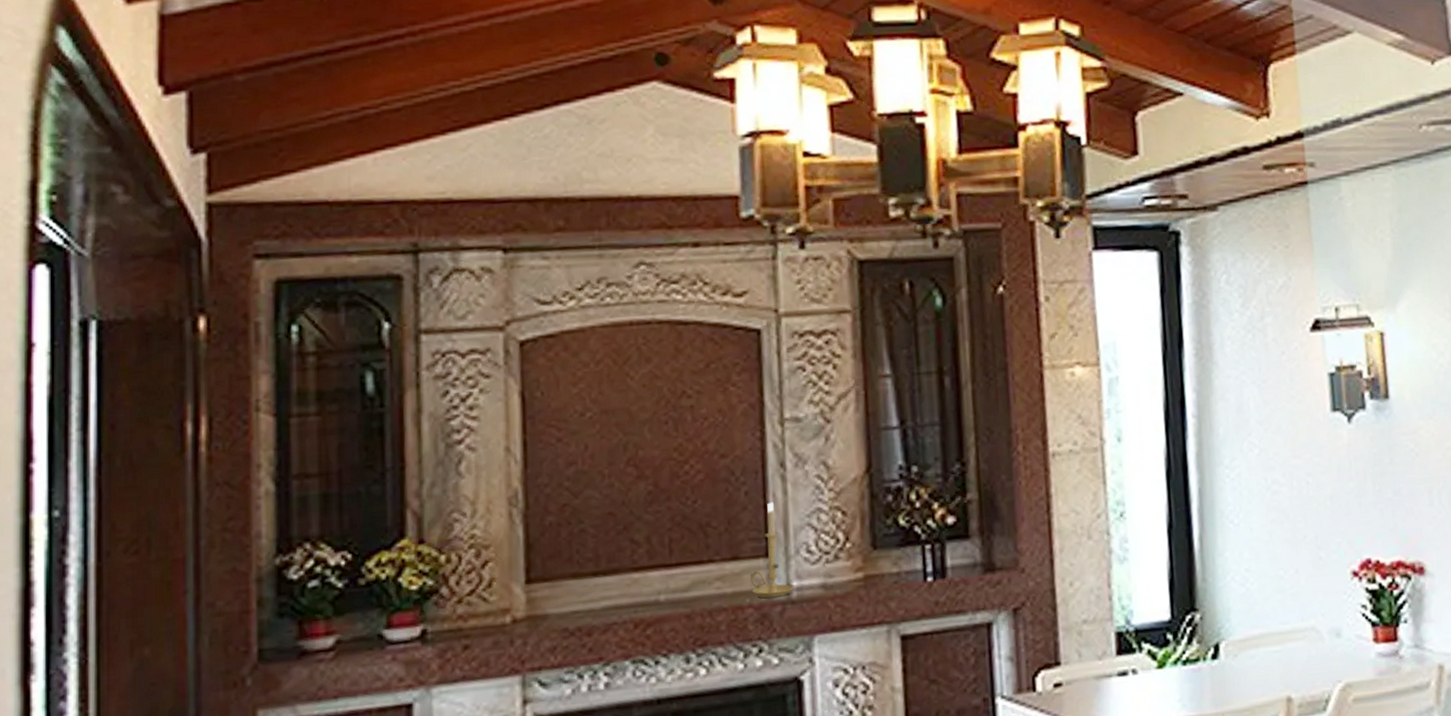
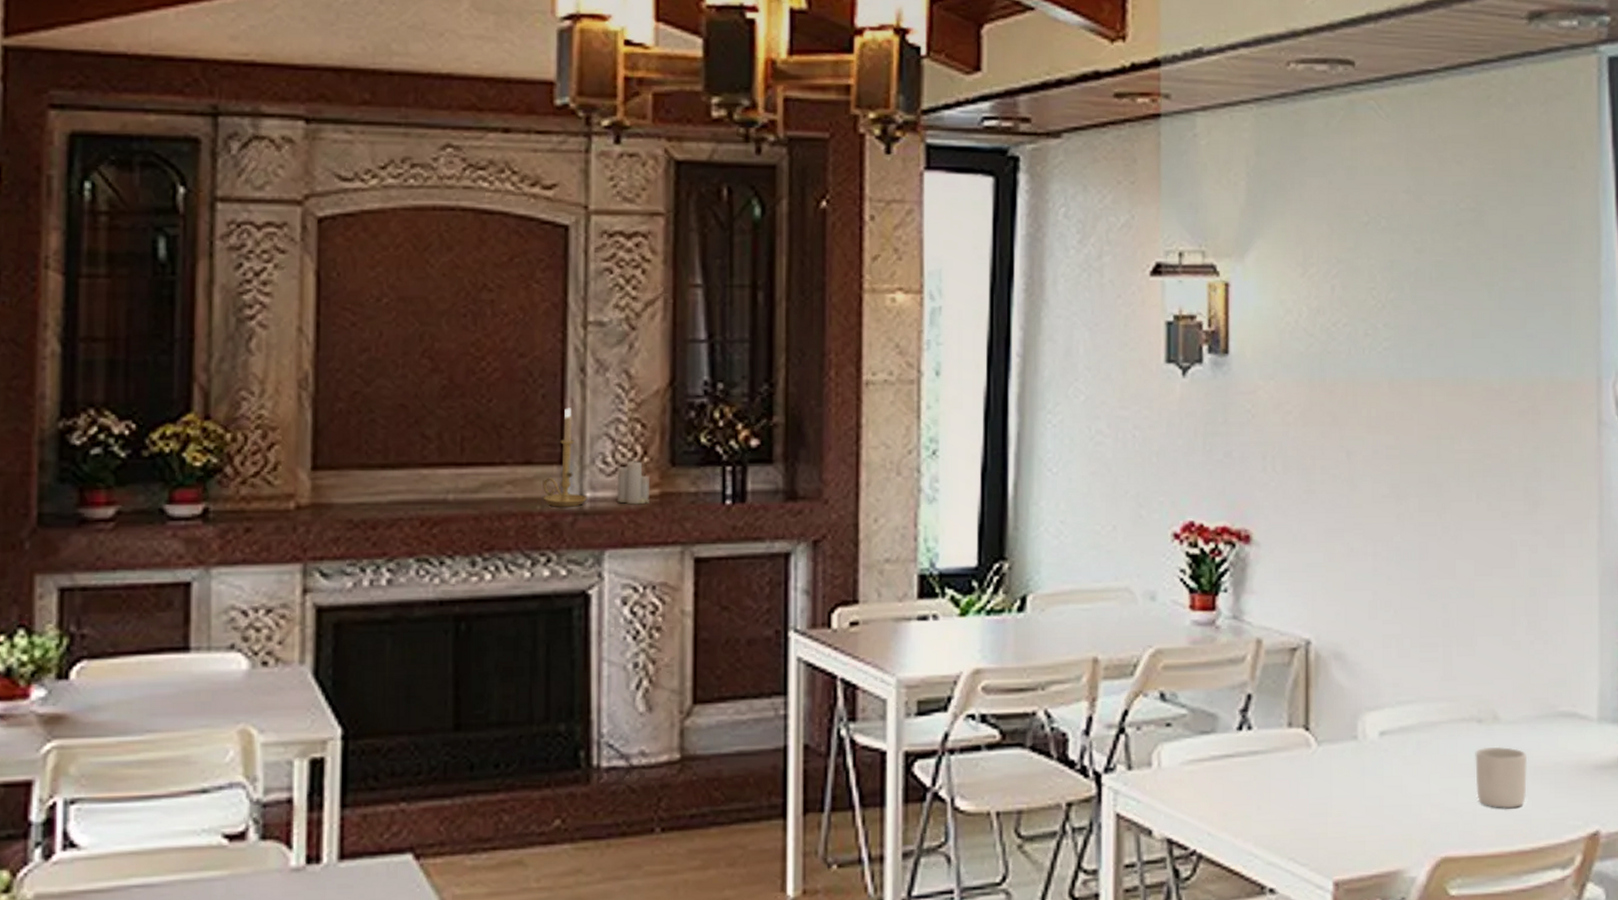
candle: none [821,545,854,590] -> present [617,459,649,505]

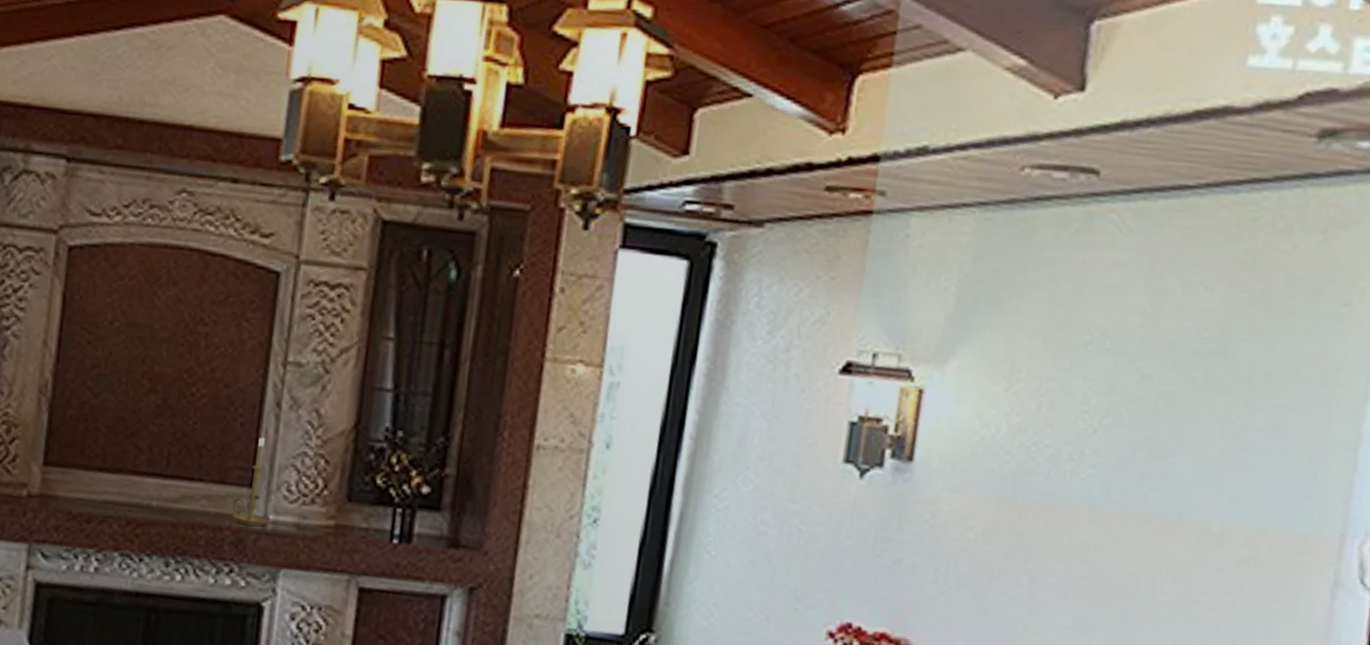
candle: present [617,459,649,505] -> none [297,490,327,533]

